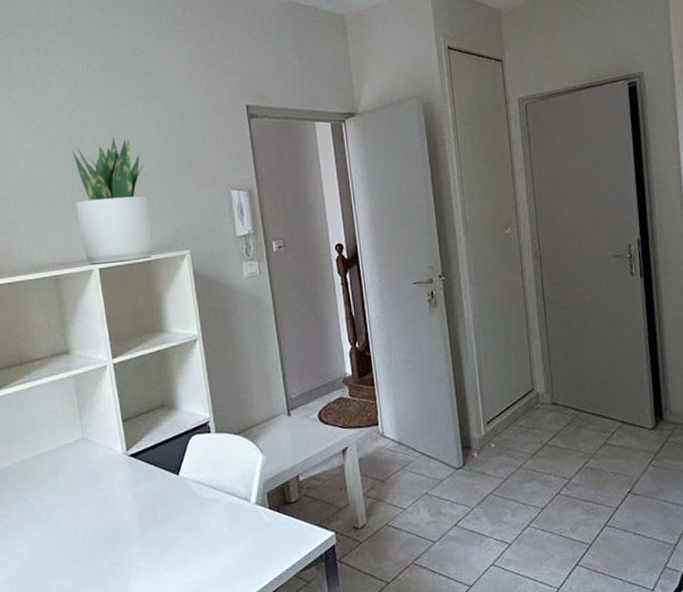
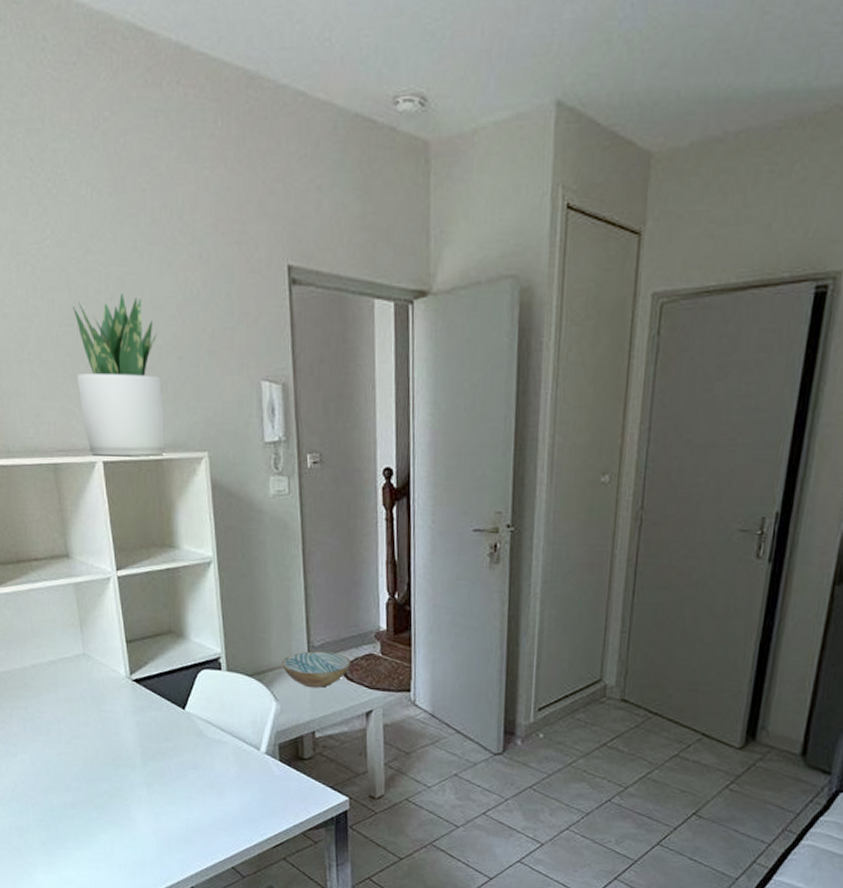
bowl: none [264,401,325,436] -> present [282,651,351,689]

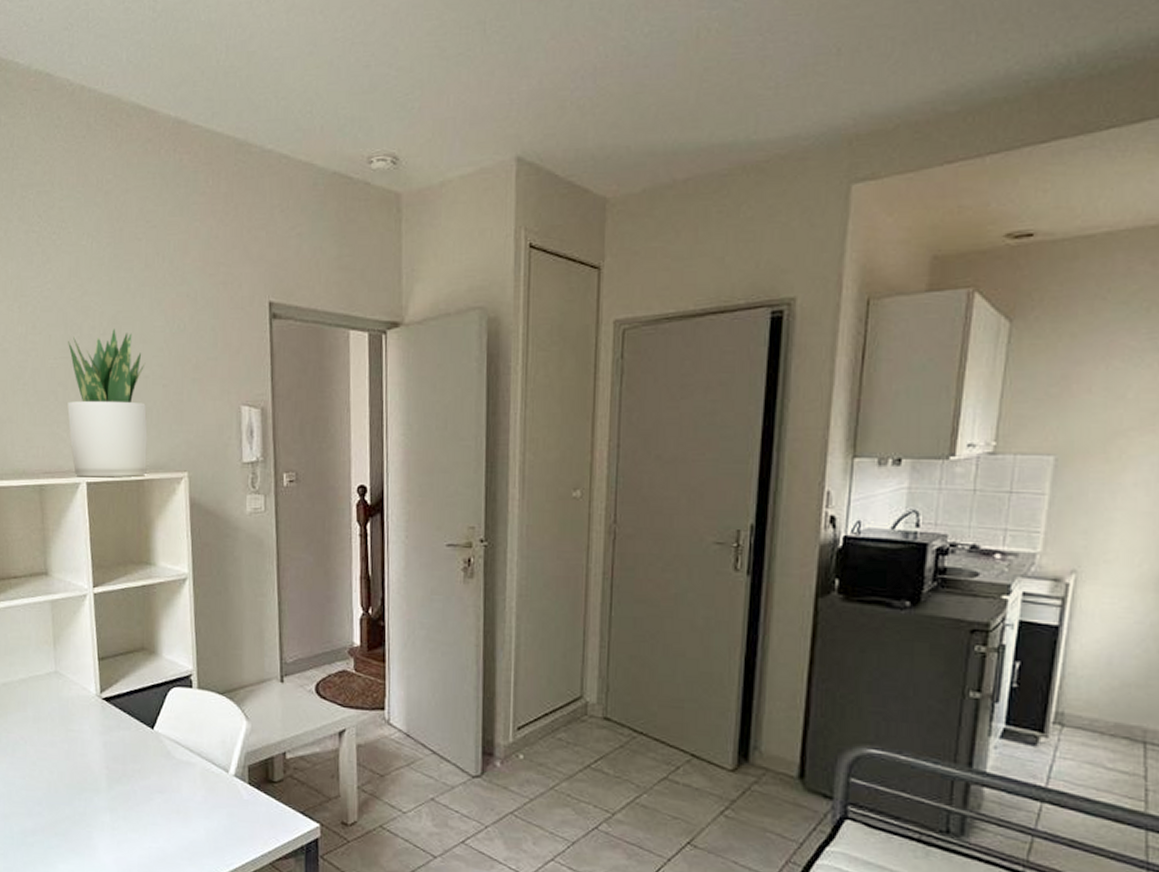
bowl: present [282,651,351,689] -> none [254,668,324,707]

